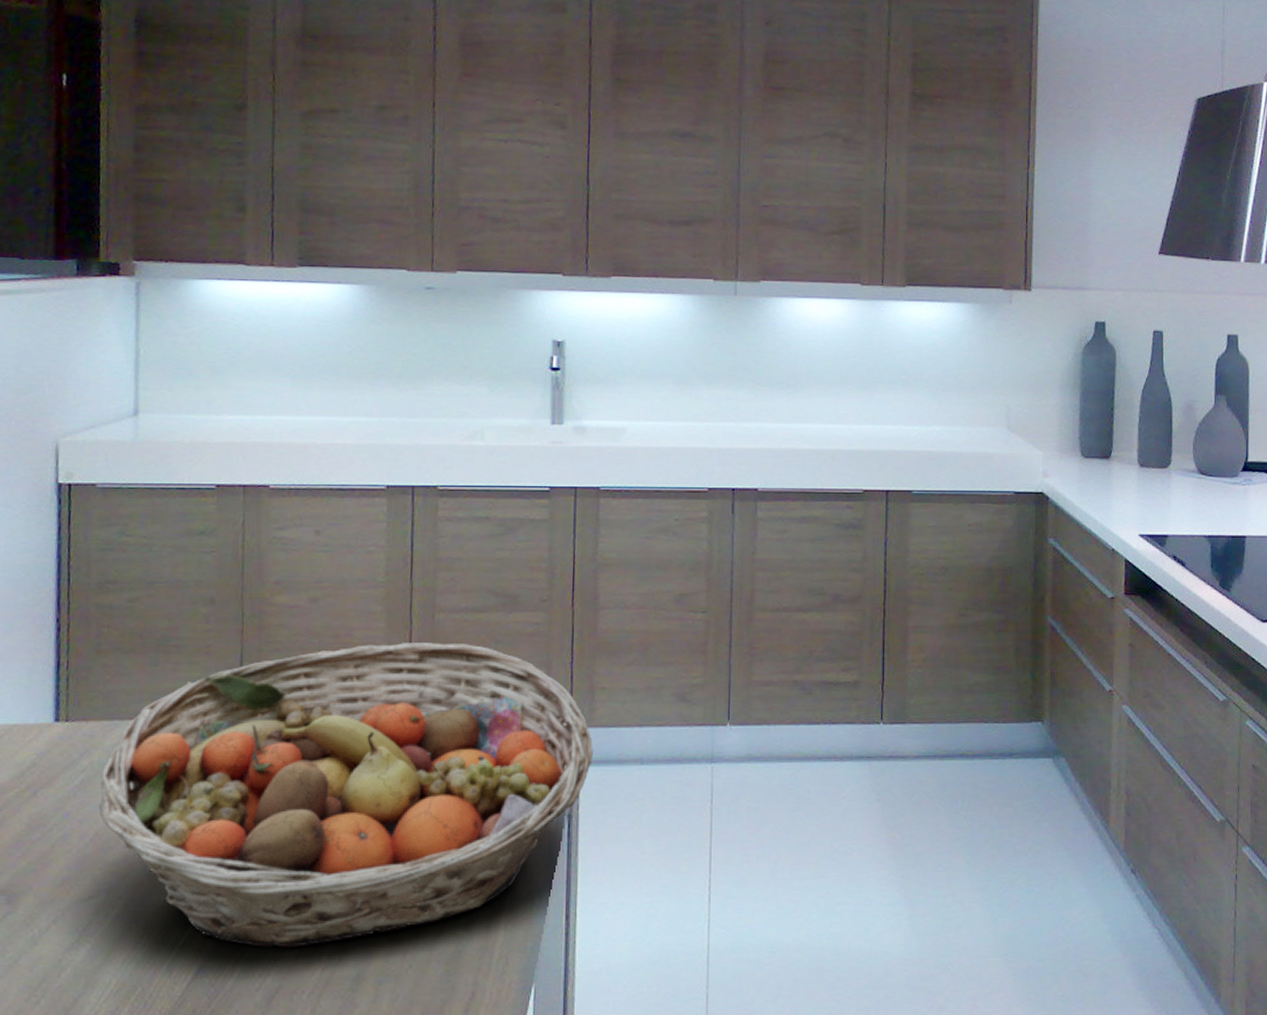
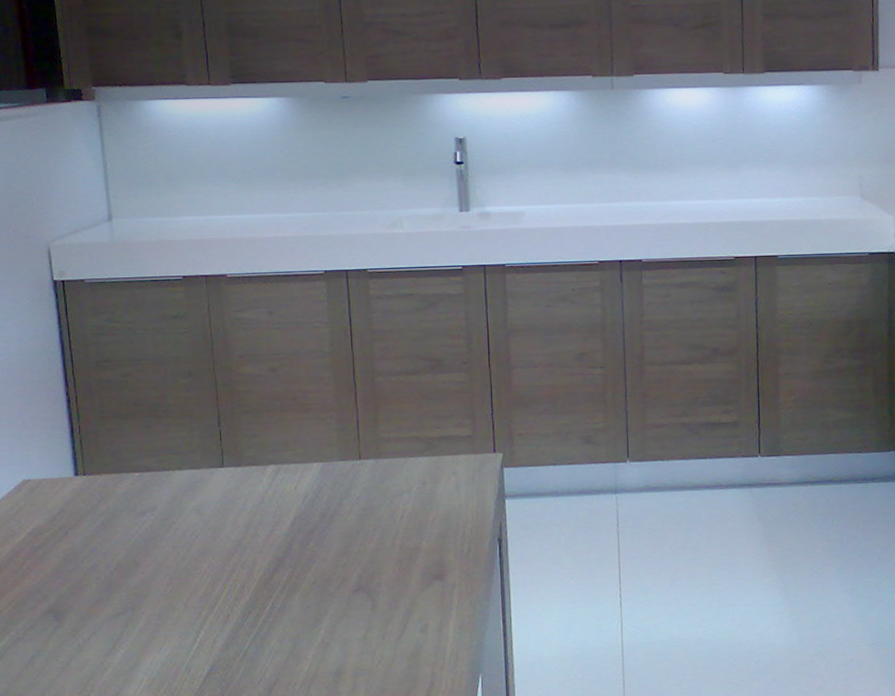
fruit basket: present [99,643,593,948] -> none [117,401,516,650]

